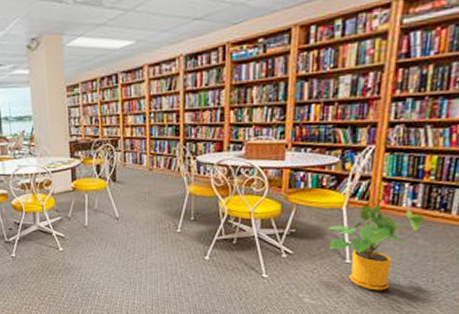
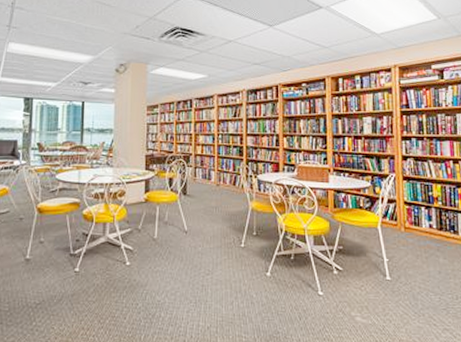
house plant: present [327,204,425,291] -> none [368,225,441,308]

